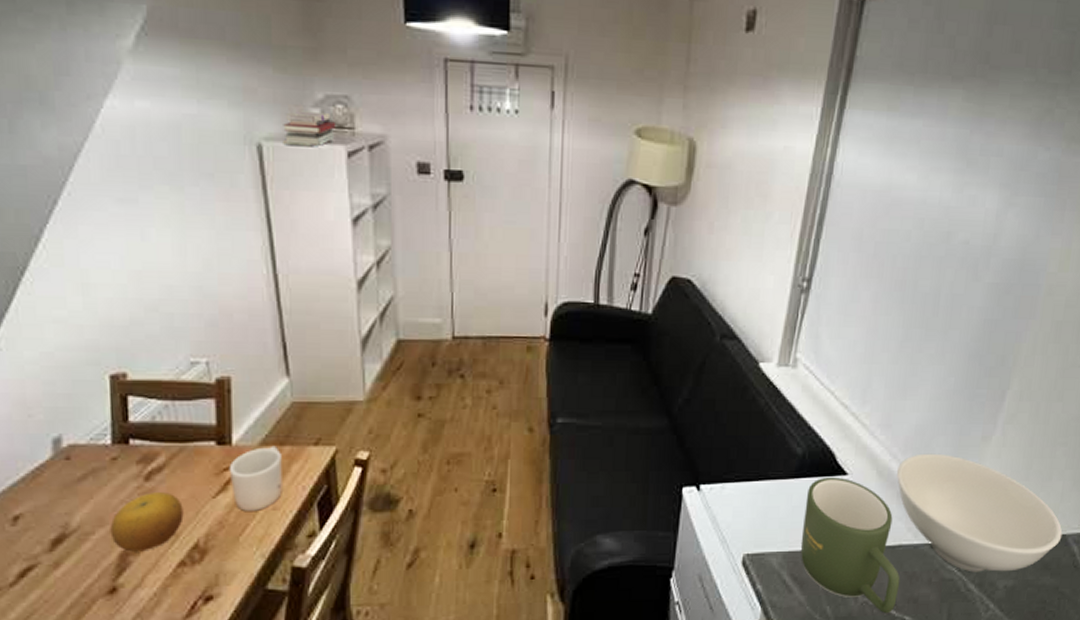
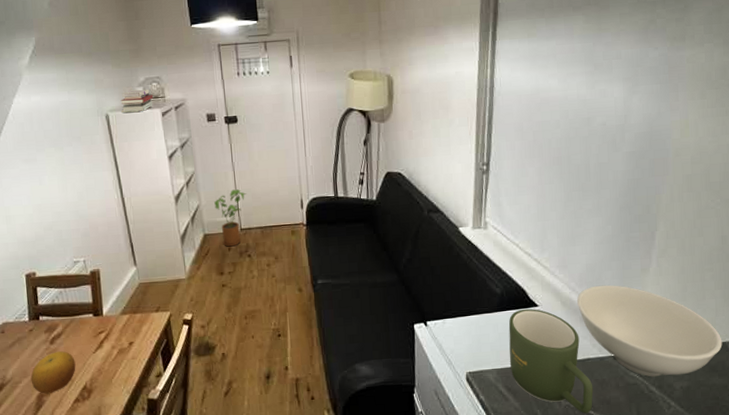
mug: present [229,445,284,511] -> none [102,314,138,361]
house plant: none [417,279,467,361] -> present [214,189,247,247]

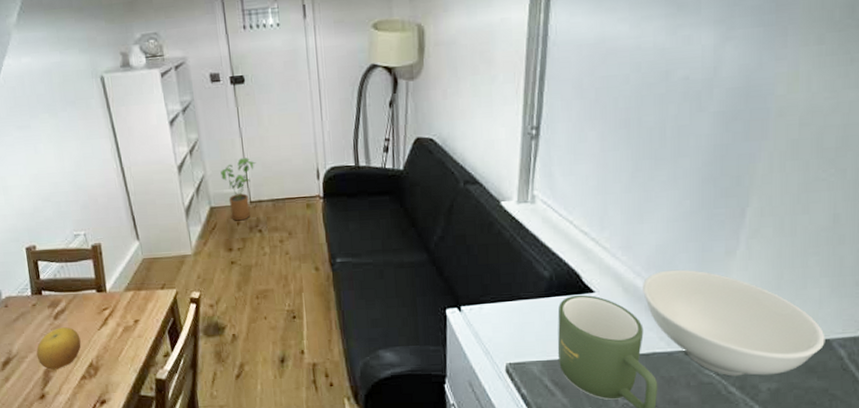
books: present [120,89,154,113] -> none [116,46,151,75]

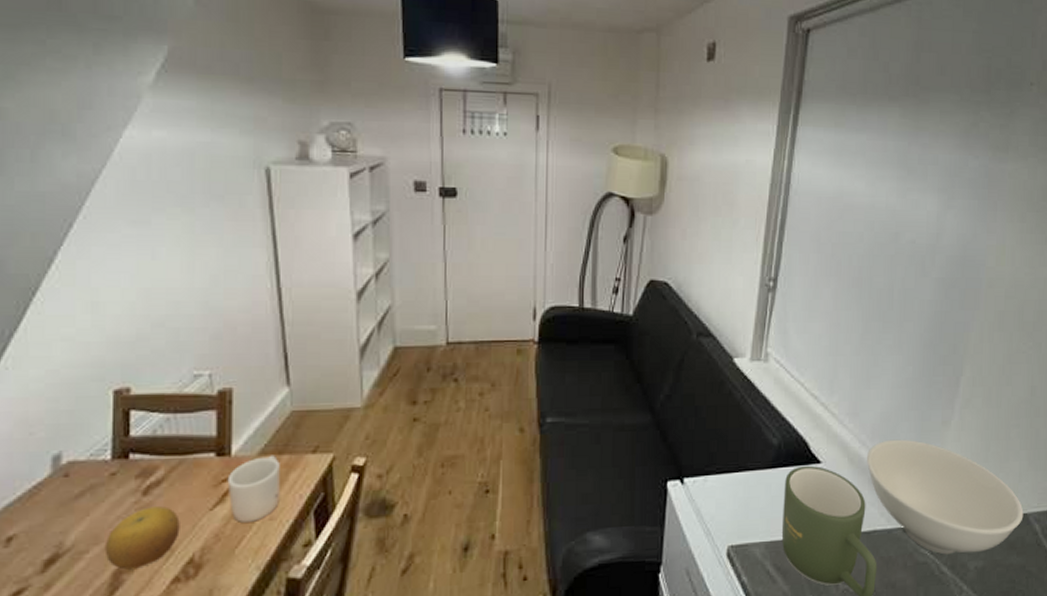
mug: none [106,291,144,339] -> present [227,455,281,522]
house plant: present [220,158,256,221] -> none [413,288,460,366]

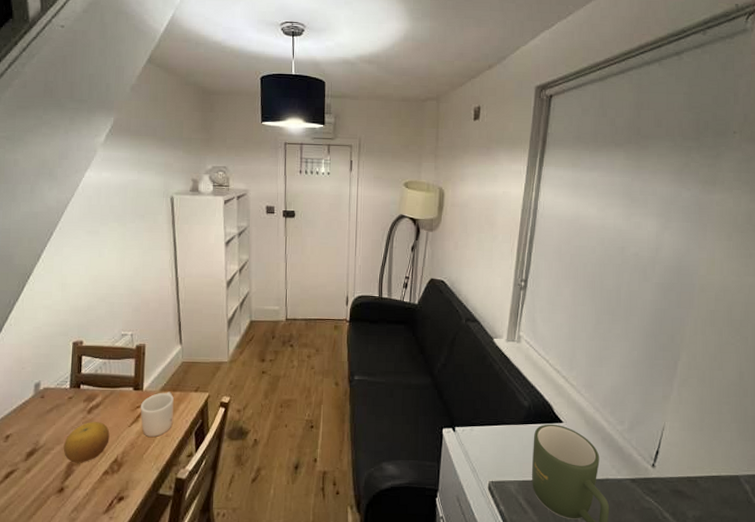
bowl: present [866,439,1024,555] -> none [599,408,735,504]

